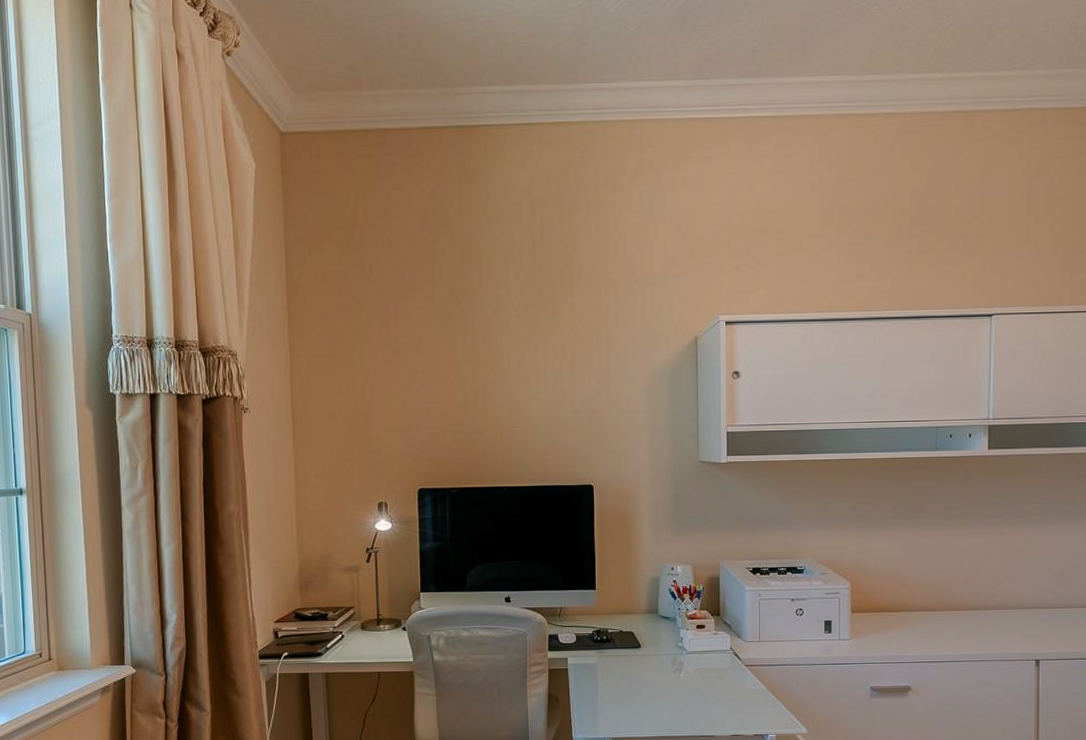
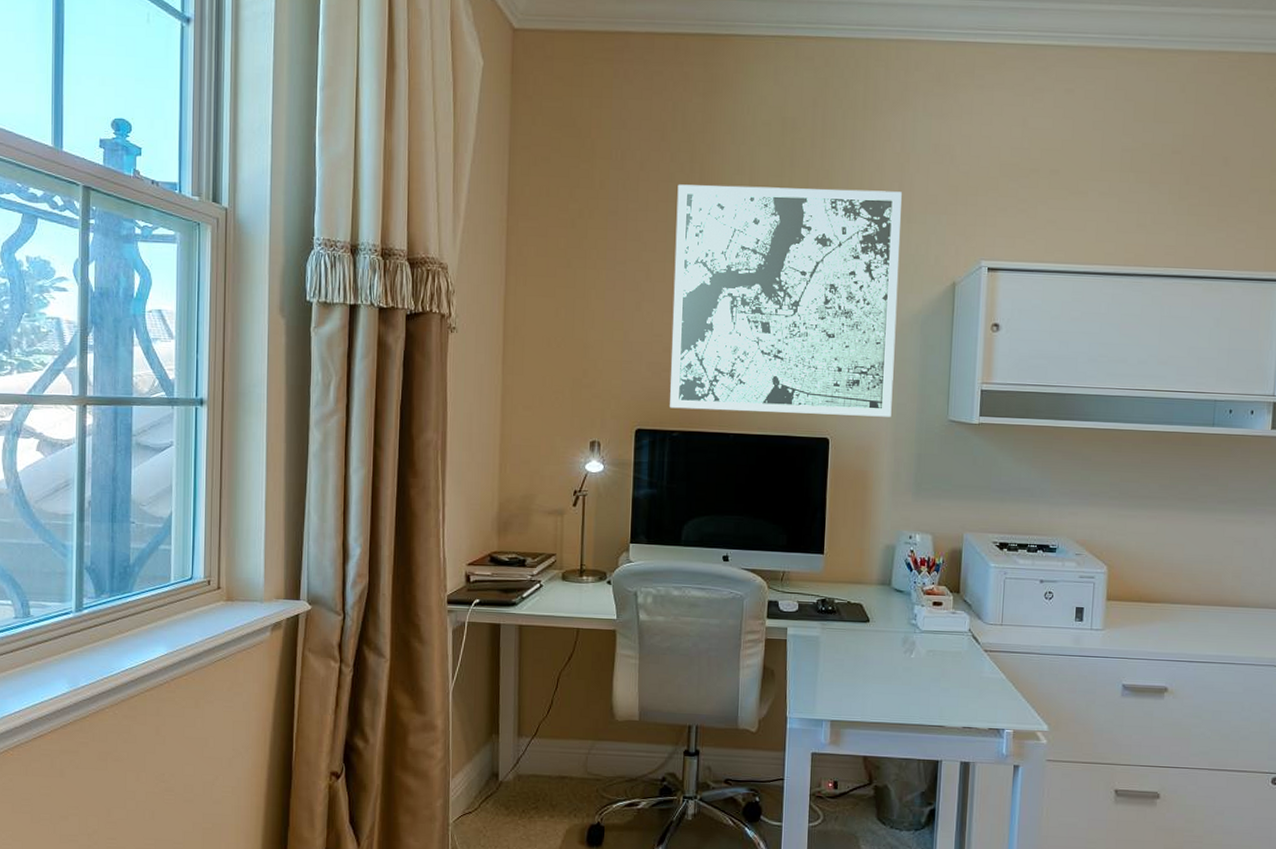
wall art: none [440,258,648,468] -> present [670,184,902,417]

